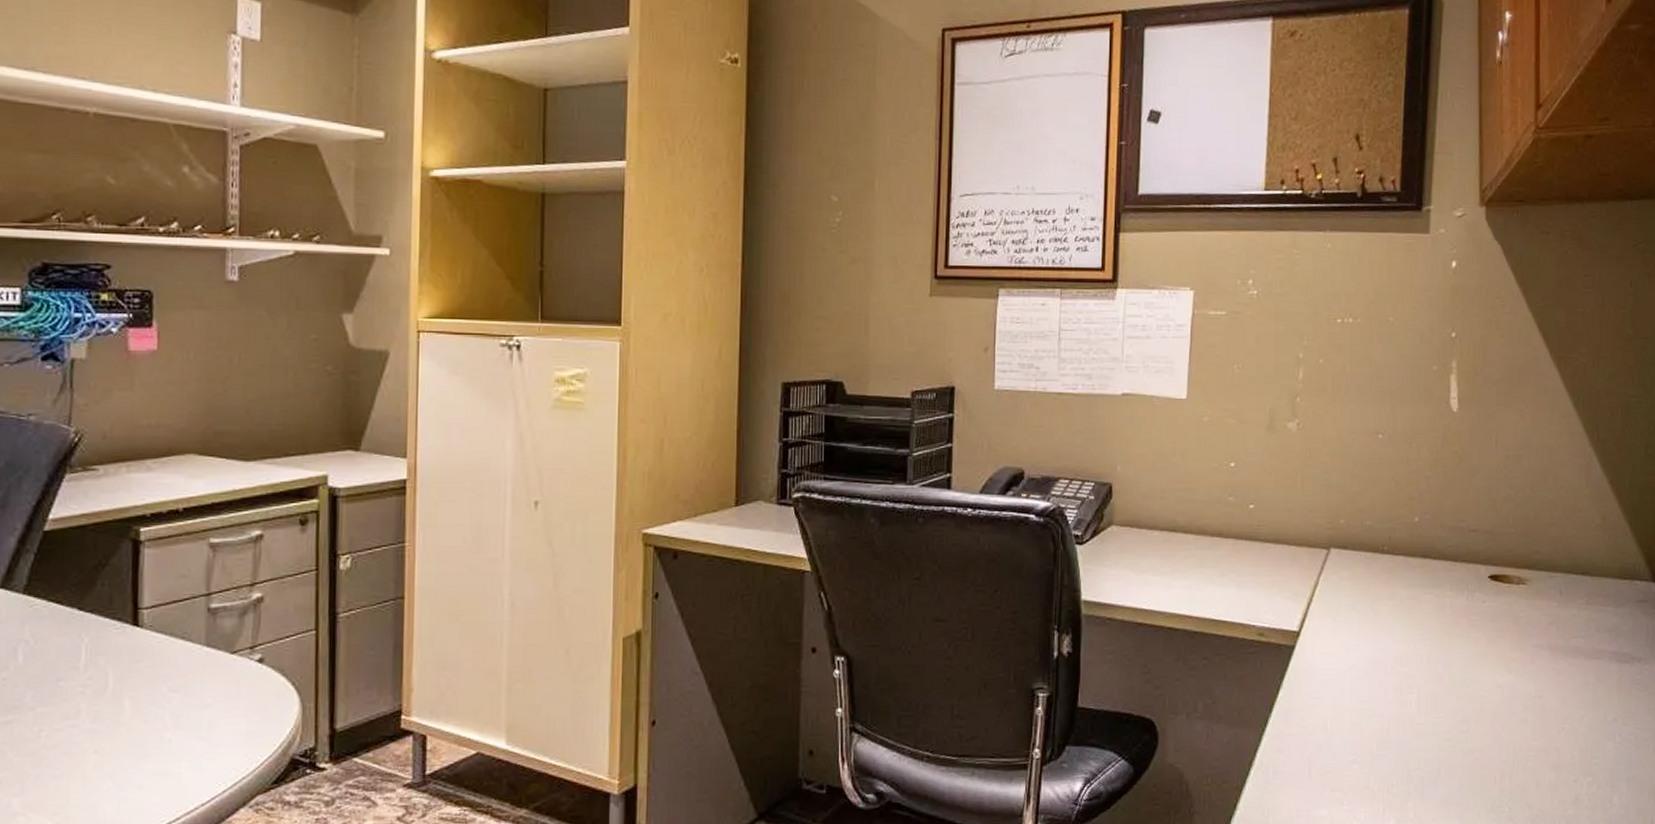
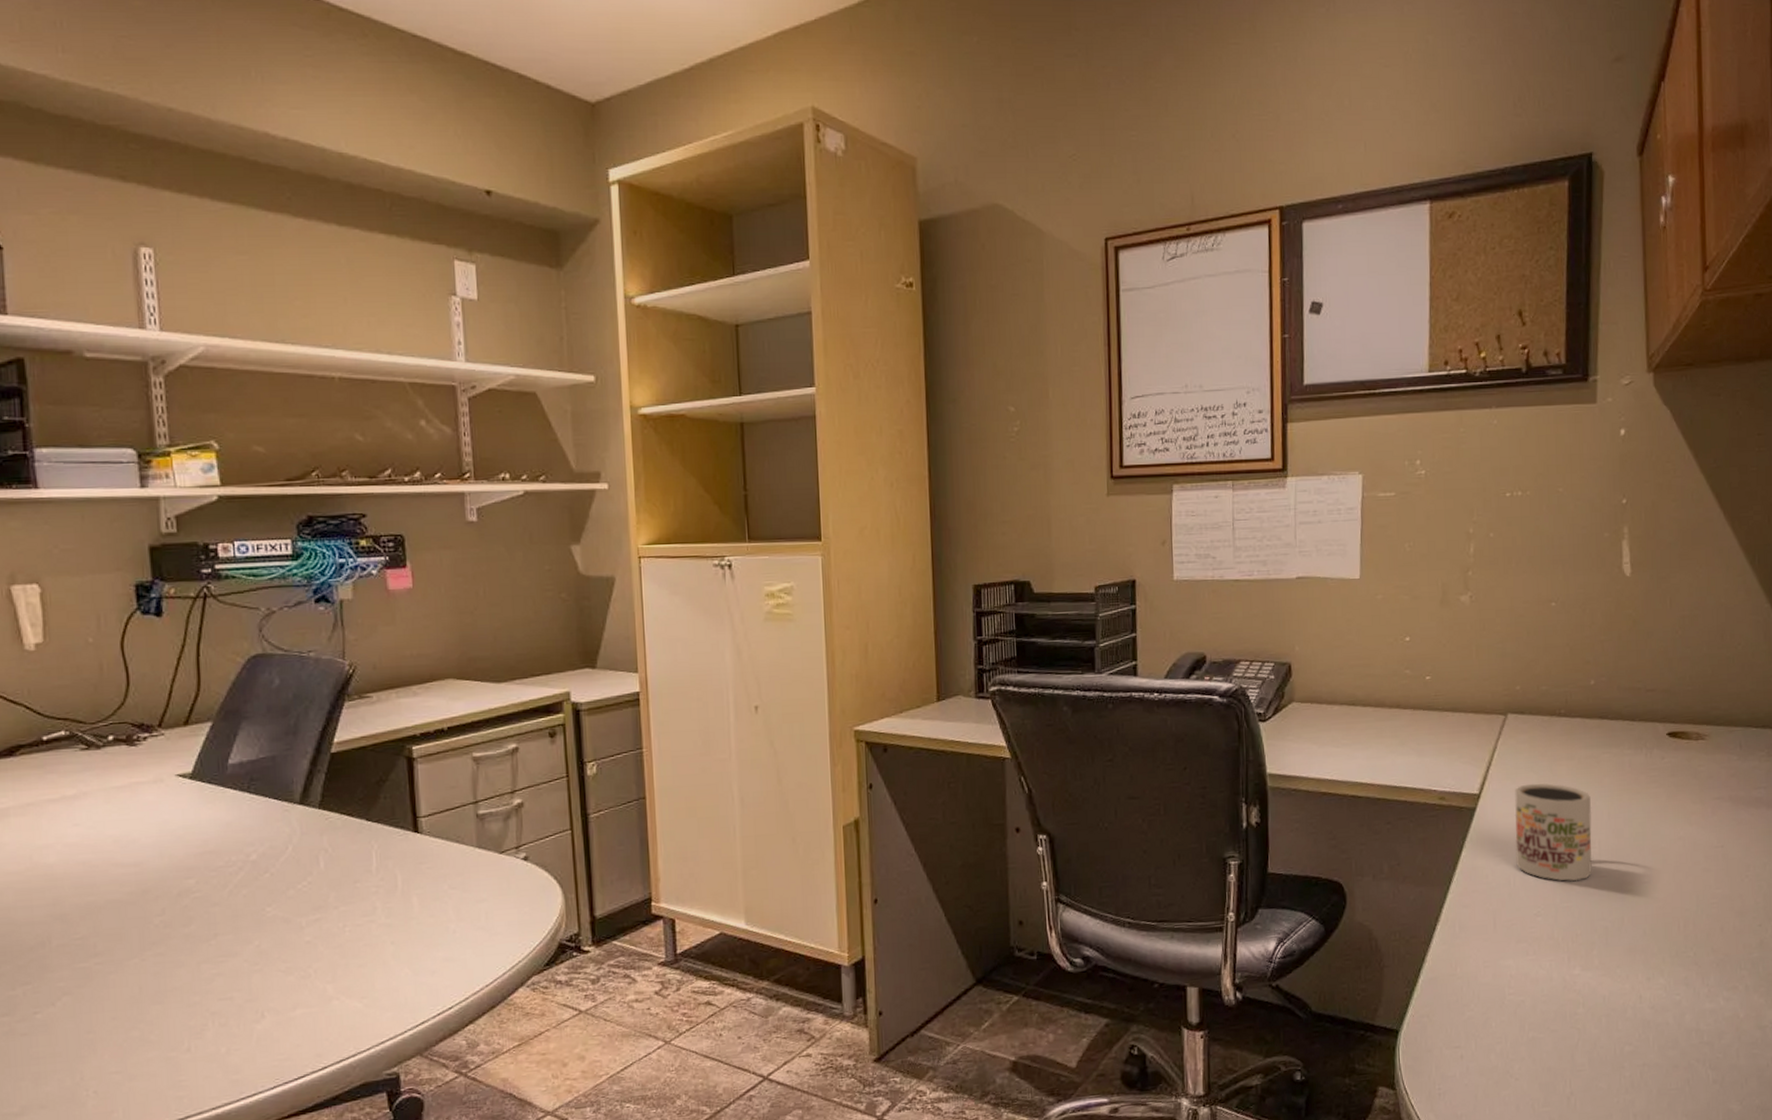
mug: none [1334,622,1412,728] -> present [1514,783,1593,881]

